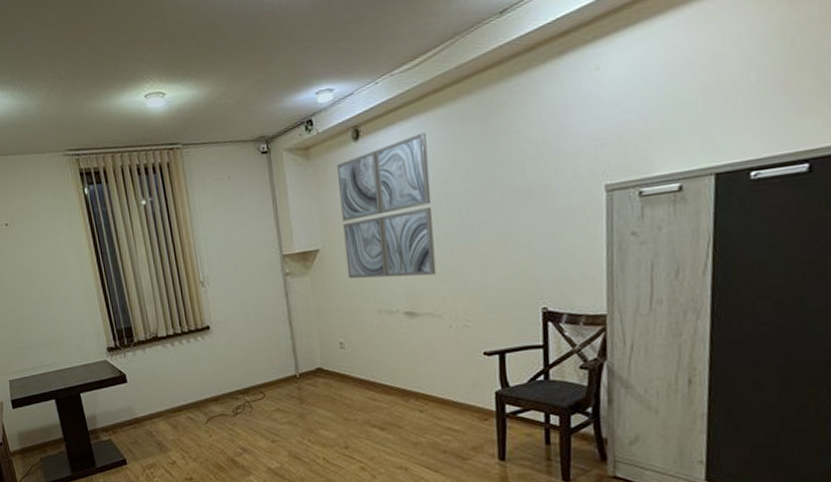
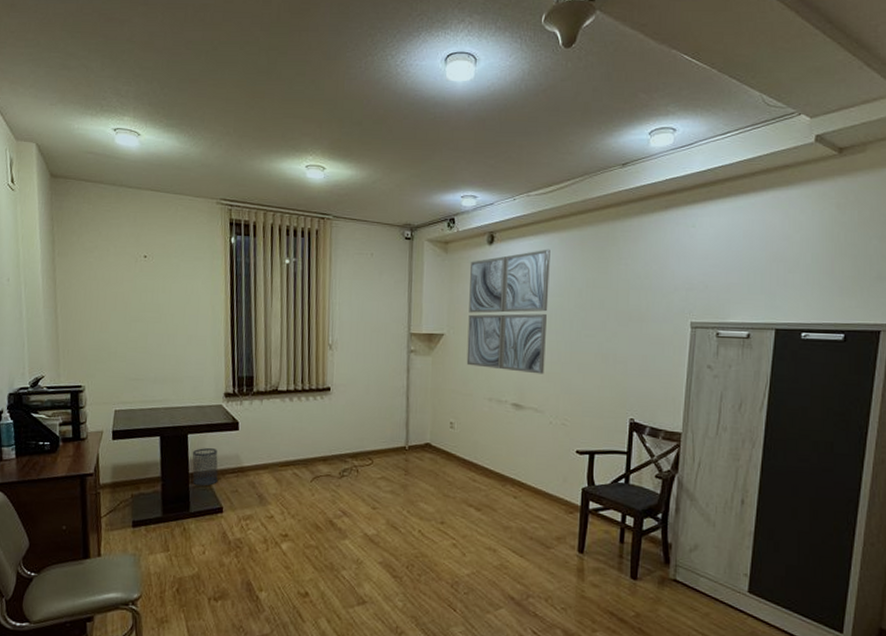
wastebasket: none [88,404,116,442] -> present [192,448,218,486]

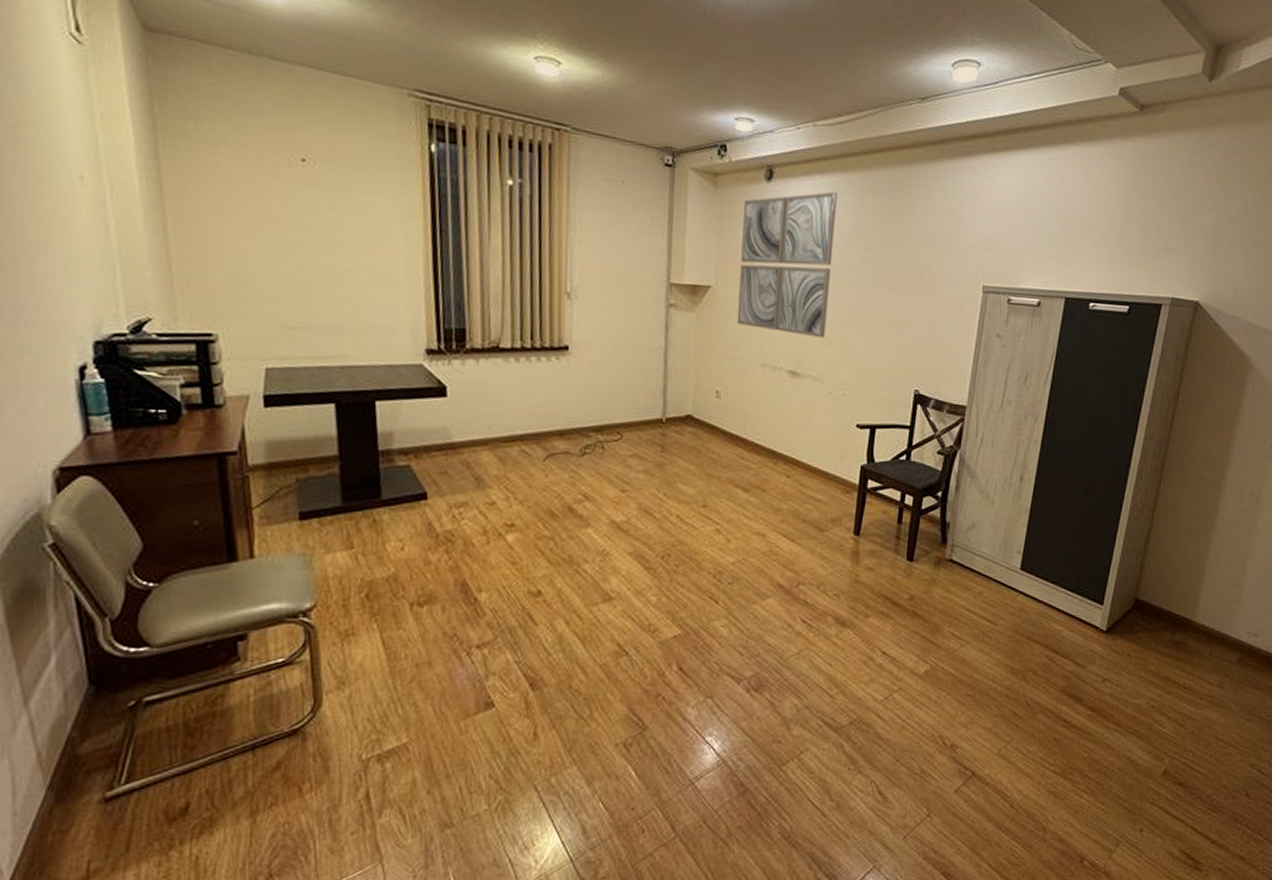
wastebasket: present [192,448,218,486] -> none [383,419,420,467]

